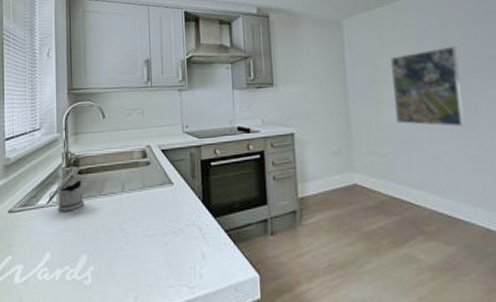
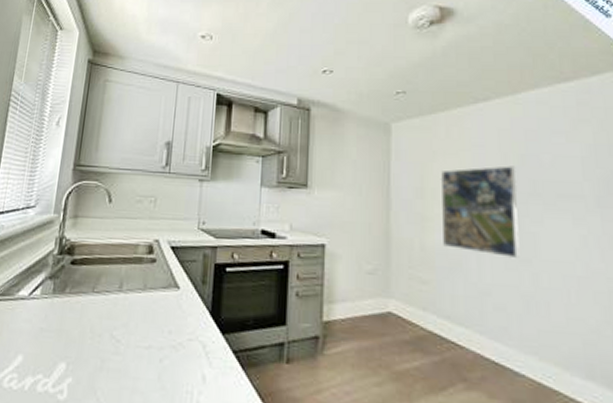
tea glass holder: present [48,179,84,211] -> none [31,270,75,307]

